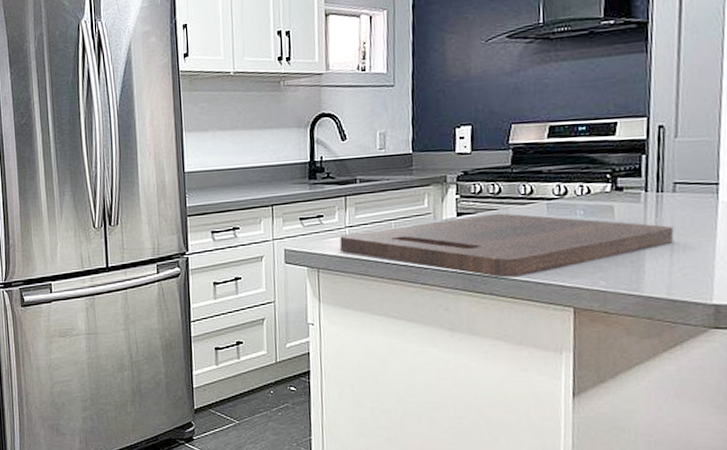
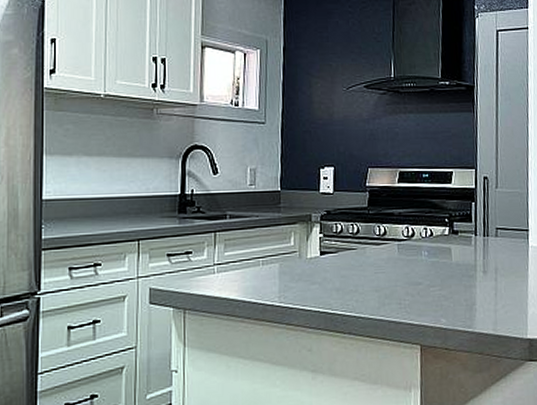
cutting board: present [340,213,674,278] -> none [208,252,497,317]

